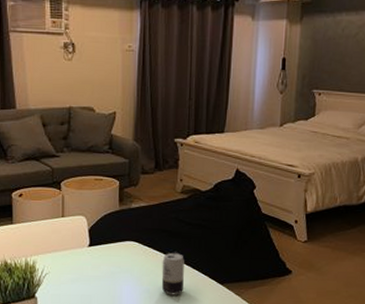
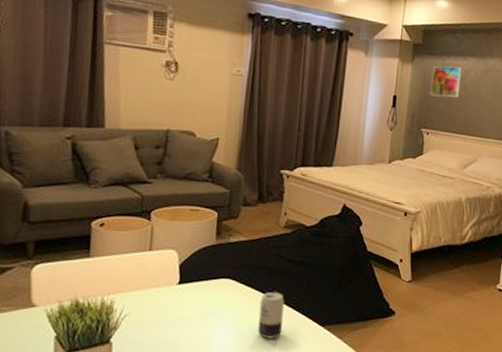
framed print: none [321,22,355,56] -> present [430,66,462,98]

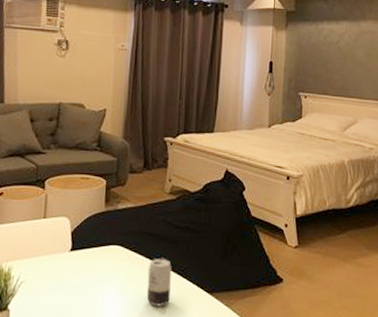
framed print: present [430,66,462,98] -> none [305,30,336,61]

